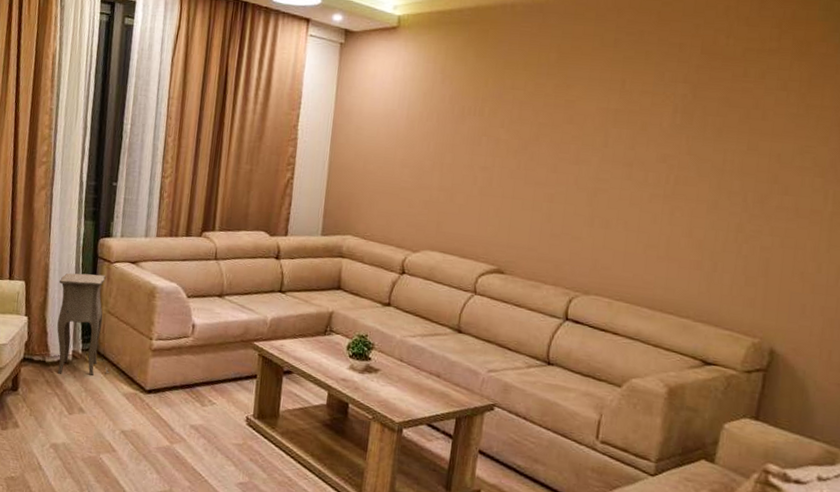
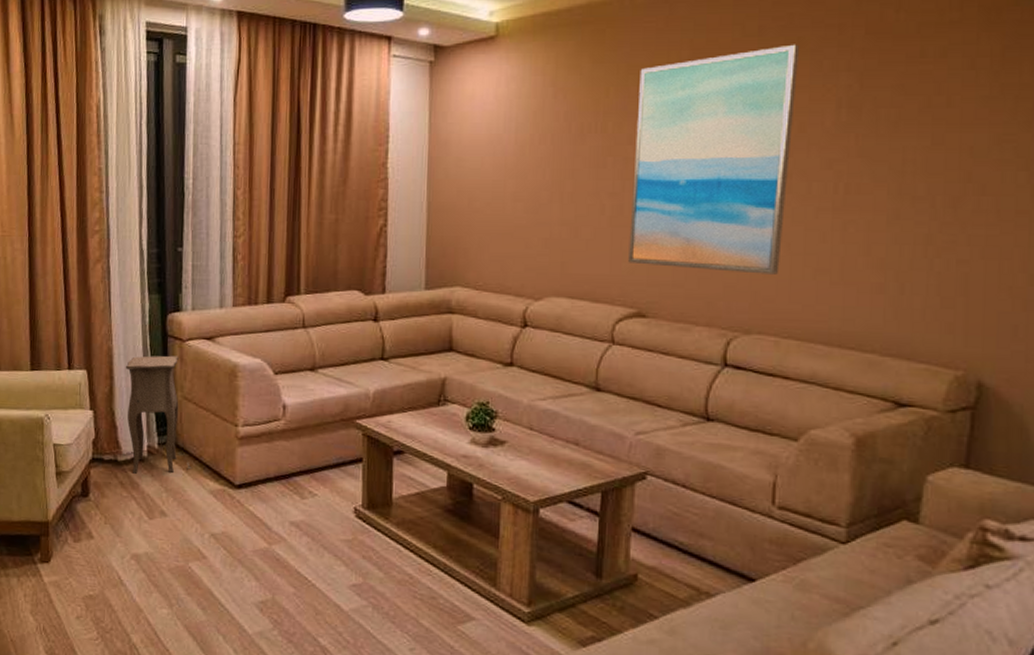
wall art: none [493,56,647,247] -> present [628,44,800,275]

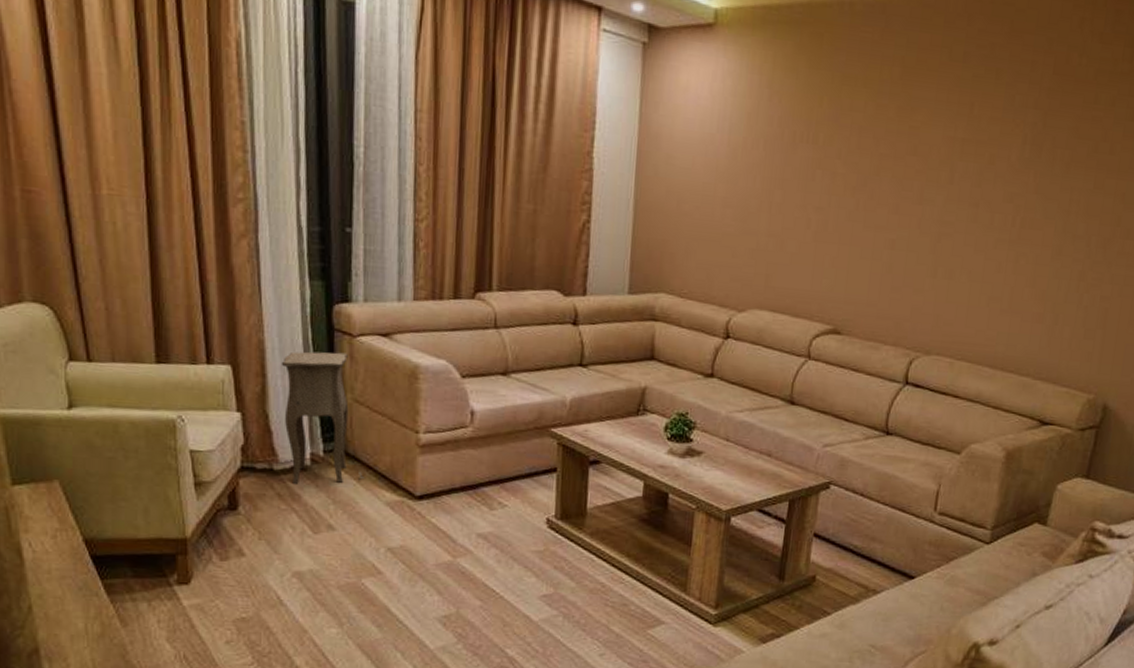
wall art: present [628,44,800,275] -> none [829,75,998,300]

